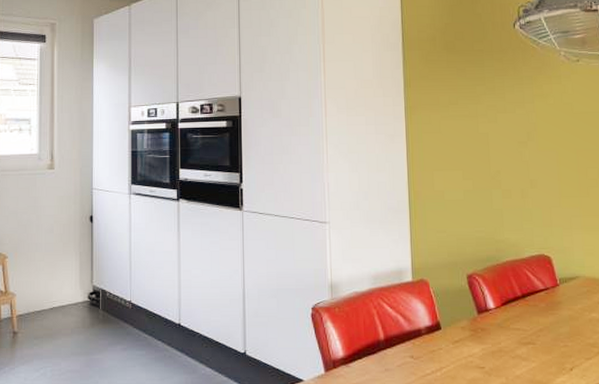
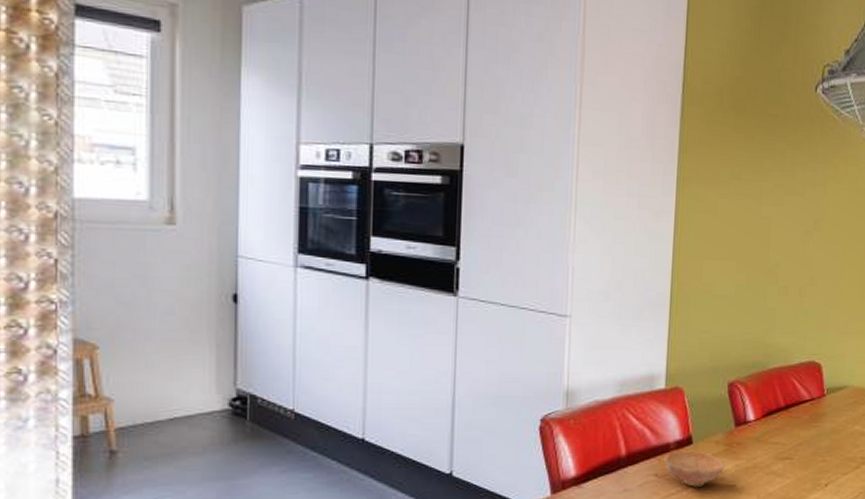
bowl: none [418,335,472,368] -> present [664,451,724,487]

